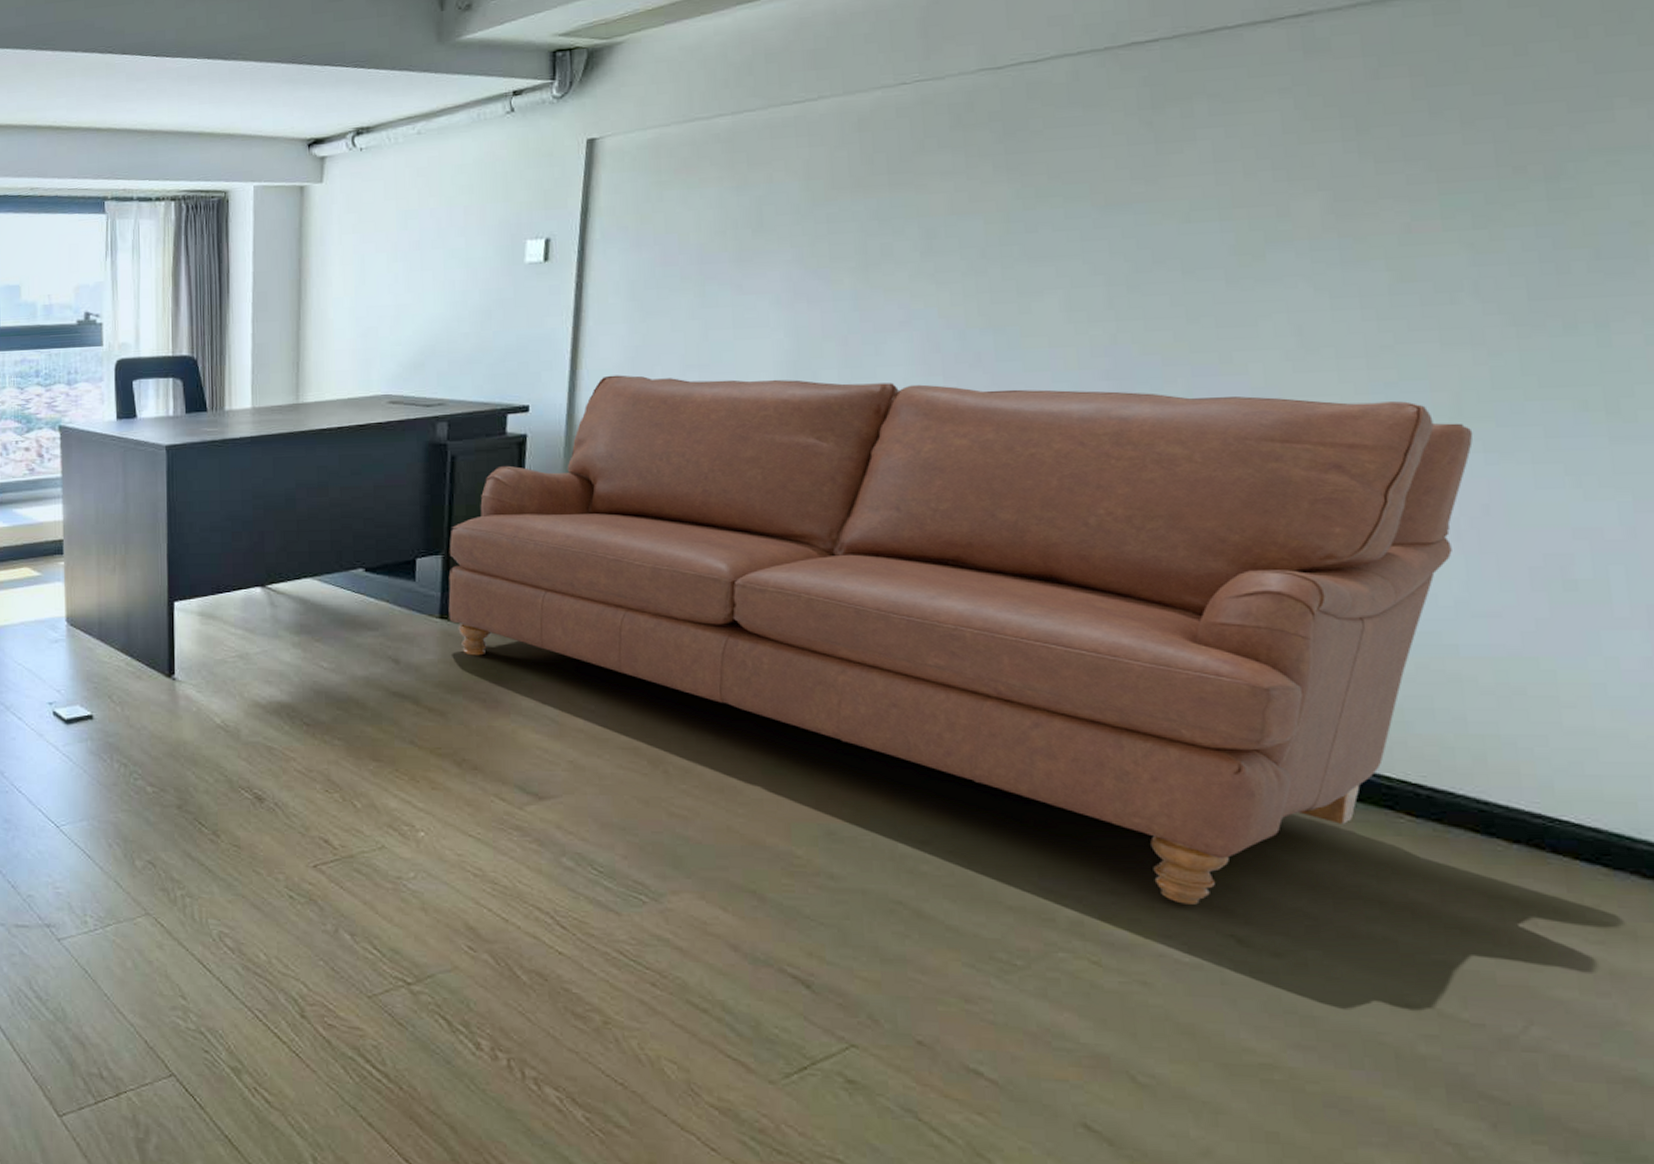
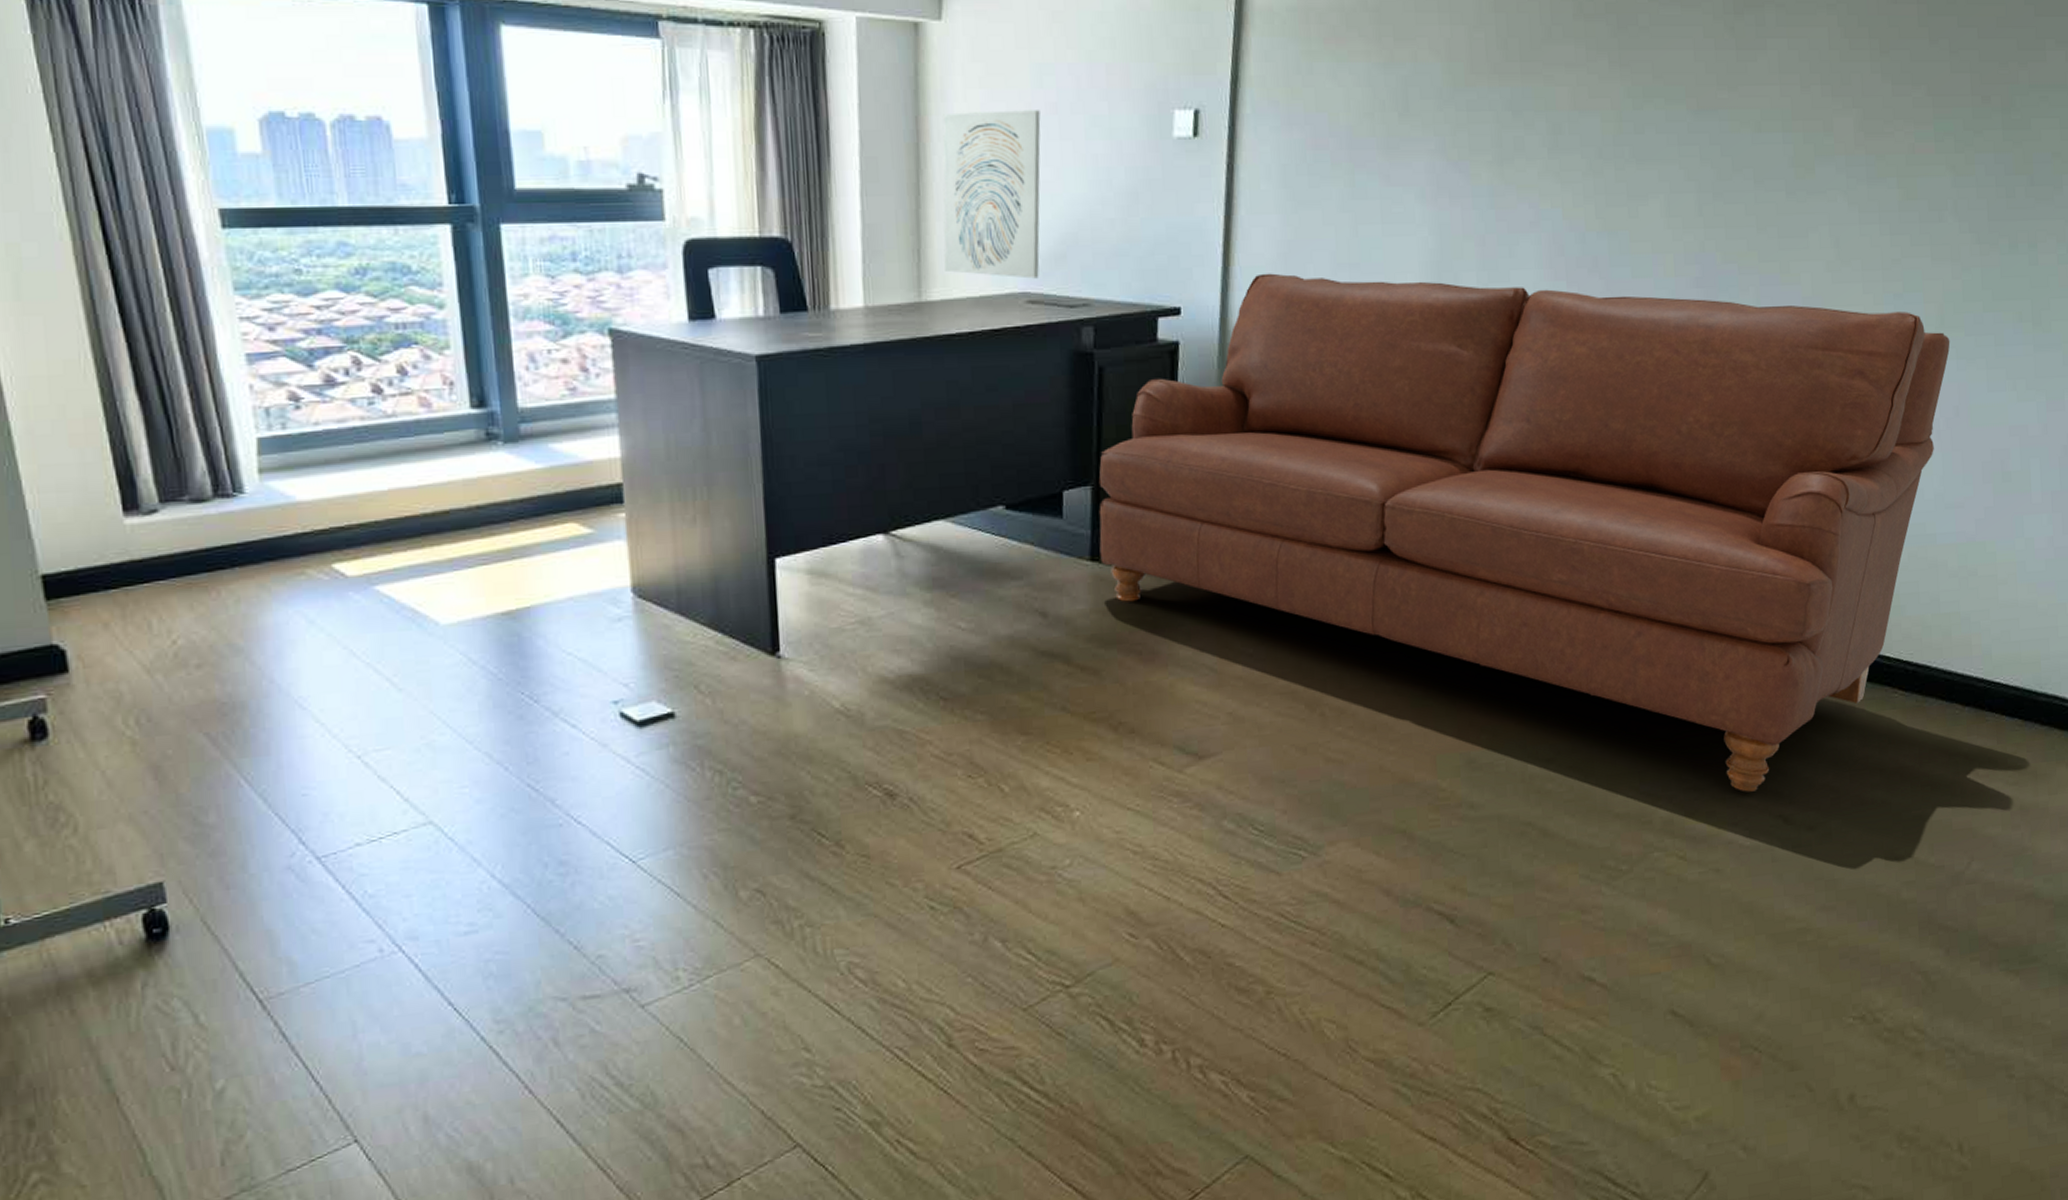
wall art: none [318,248,405,384] -> present [942,110,1041,279]

